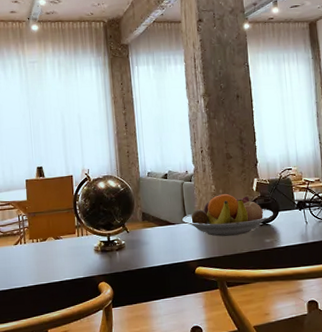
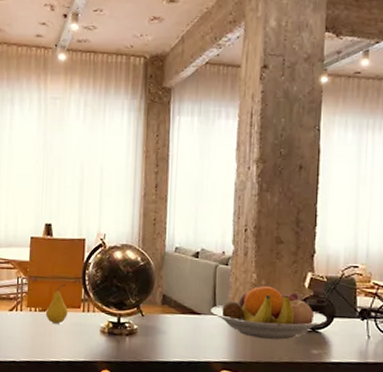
fruit: none [46,216,65,250] -> present [45,284,68,324]

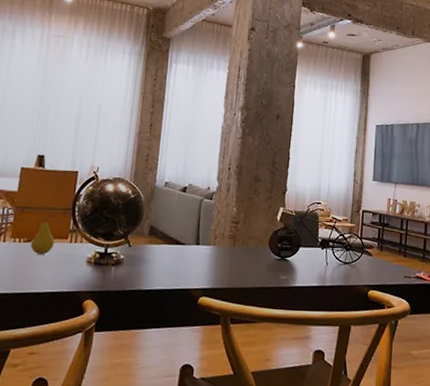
fruit bowl: present [211,285,328,340] -> none [194,218,295,267]

